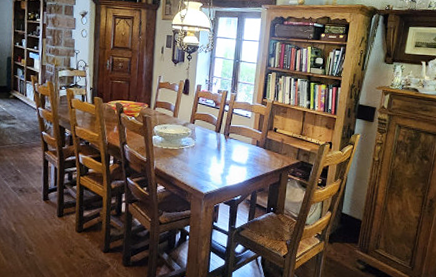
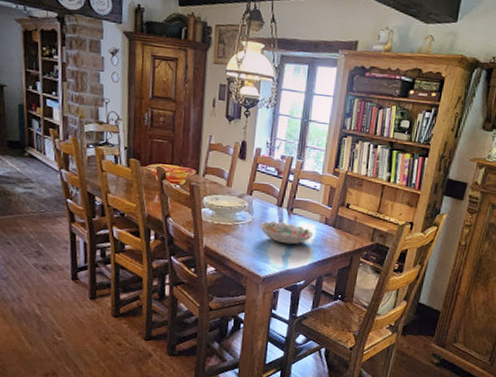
decorative bowl: none [200,144,247,165] -> present [259,220,314,245]

